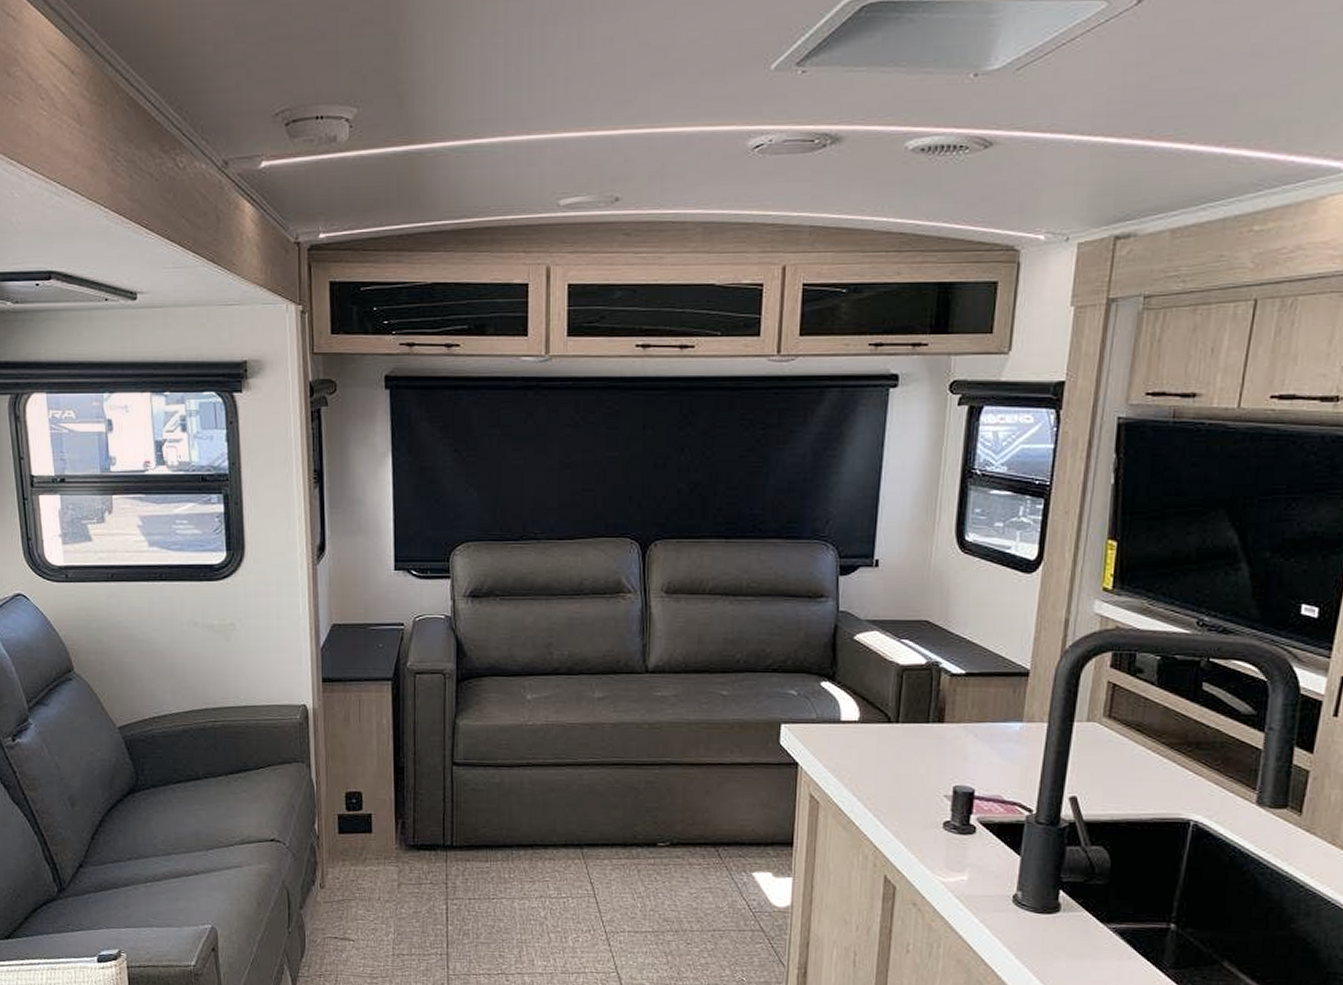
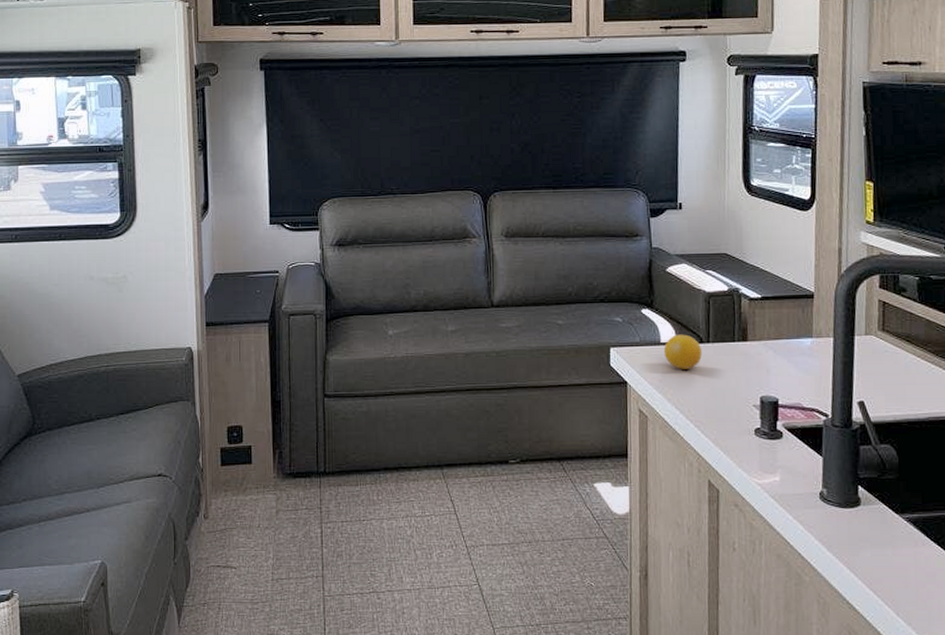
fruit: none [843,712,890,752] -> present [663,334,703,369]

